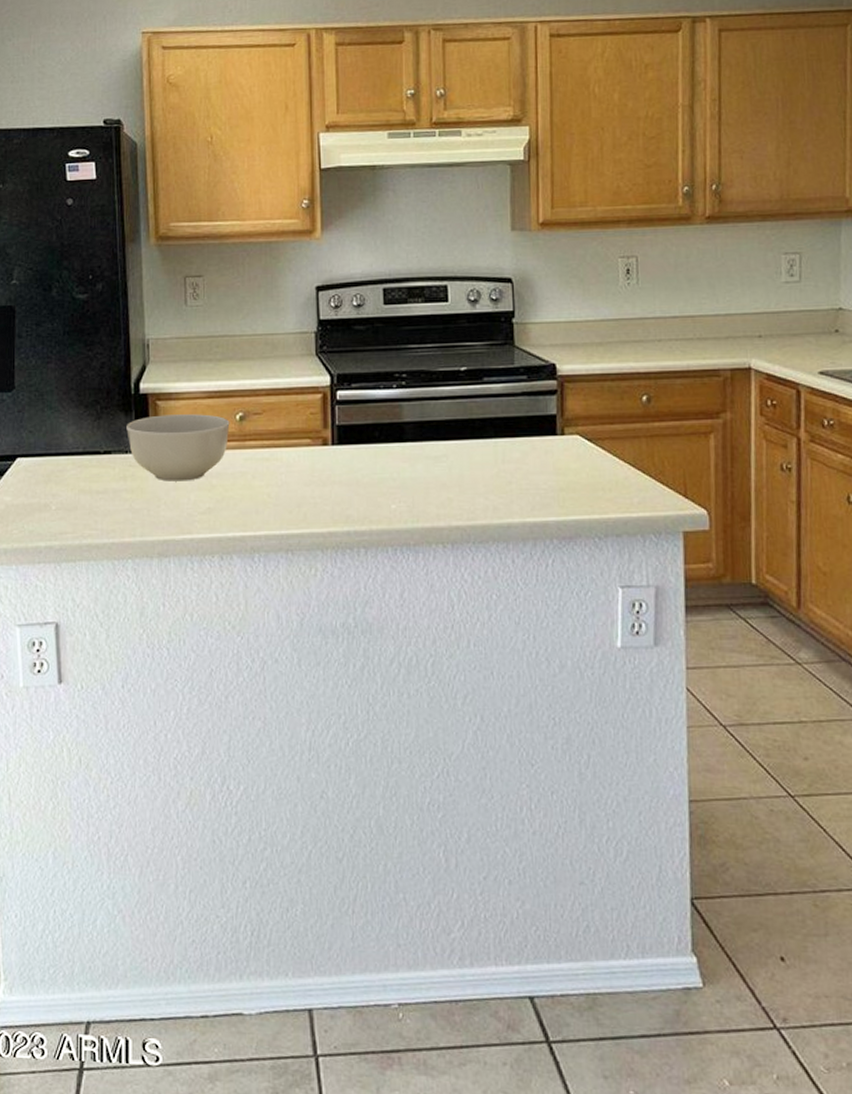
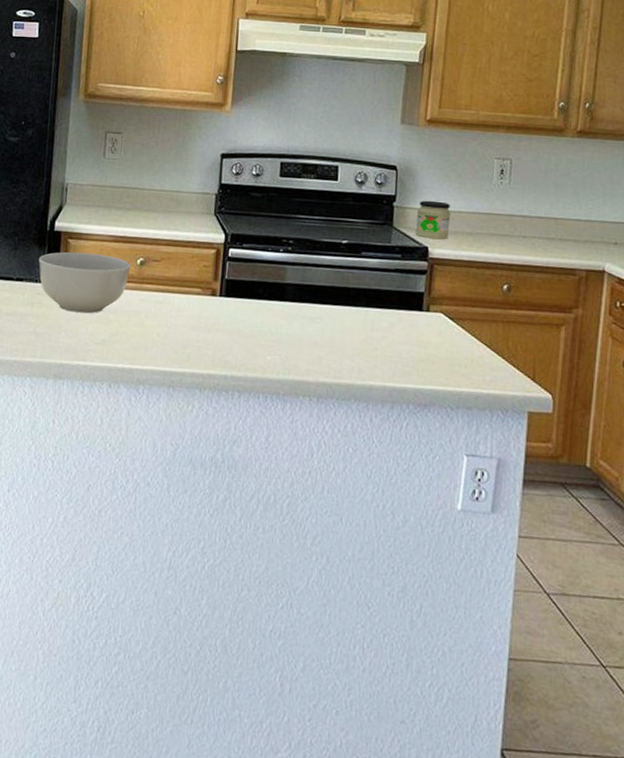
jar: none [539,312,577,355] -> present [415,200,451,240]

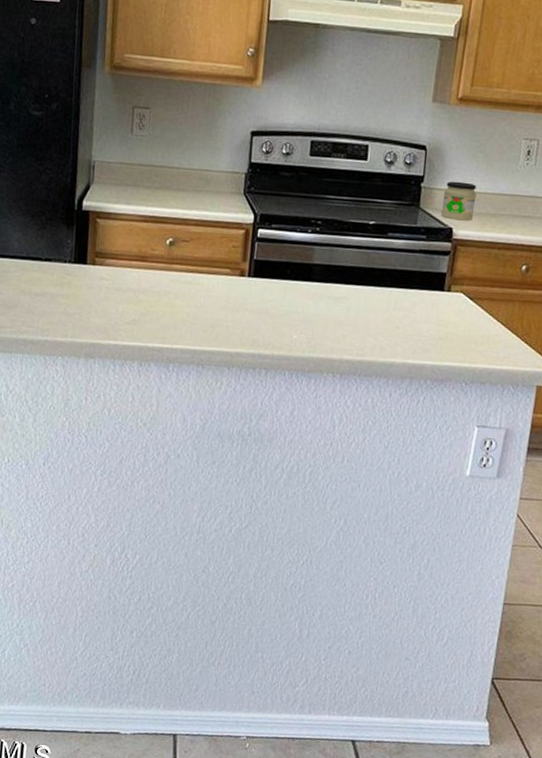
bowl: present [38,252,131,314] -> none [67,232,161,294]

